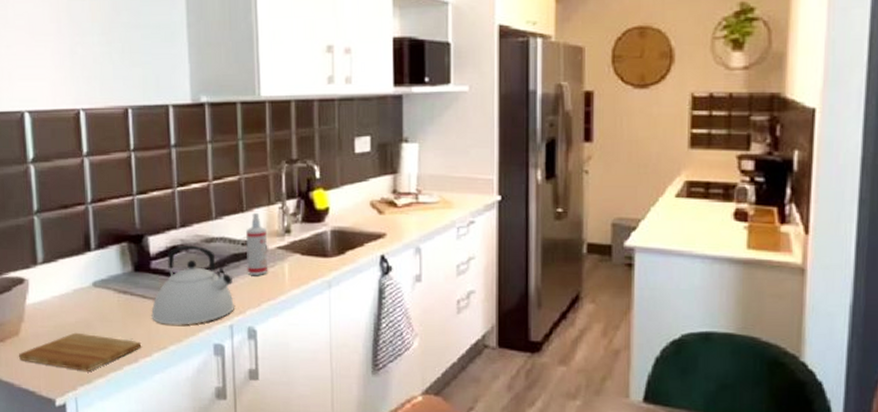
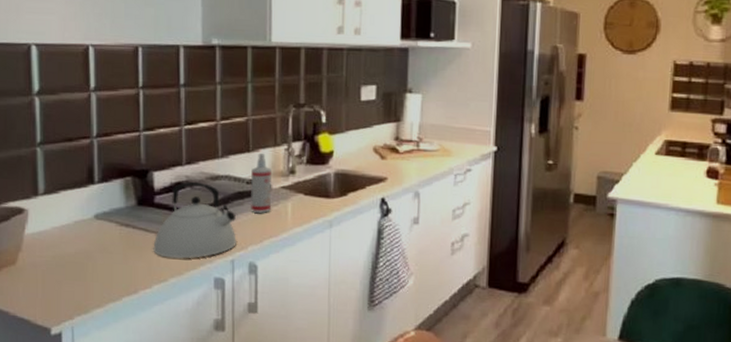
cutting board: present [19,332,141,371] -> none [15,263,141,301]

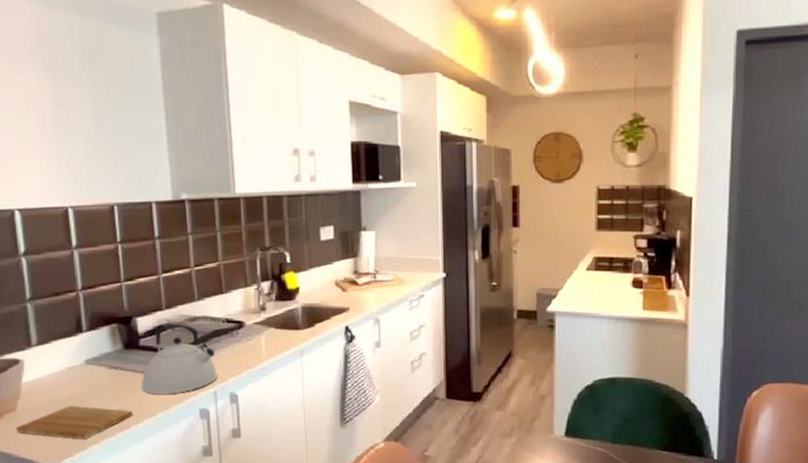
cutting board: none [15,263,141,301] -> present [16,405,132,439]
spray bottle: present [250,152,272,213] -> none [225,293,247,348]

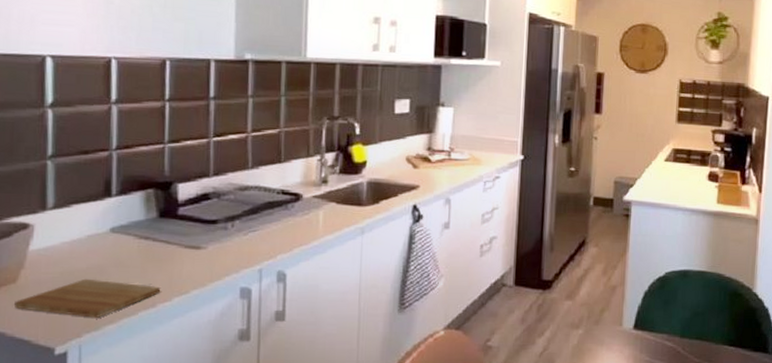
kettle: present [141,325,217,394] -> none [174,193,265,270]

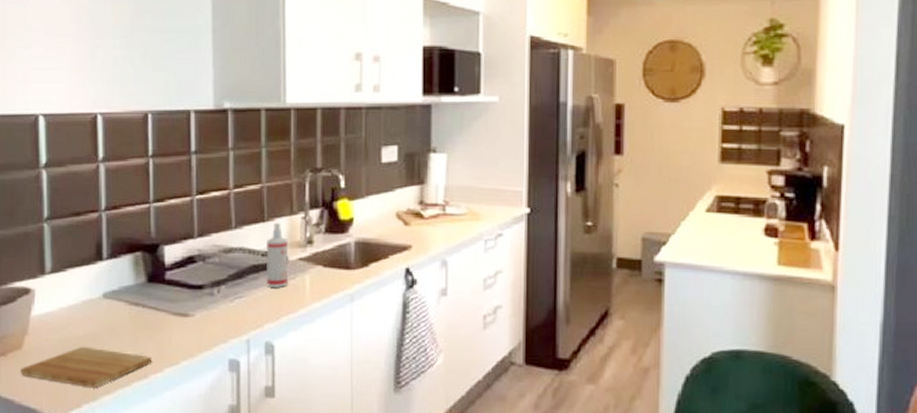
spray bottle: none [281,163,303,222] -> present [265,222,289,288]

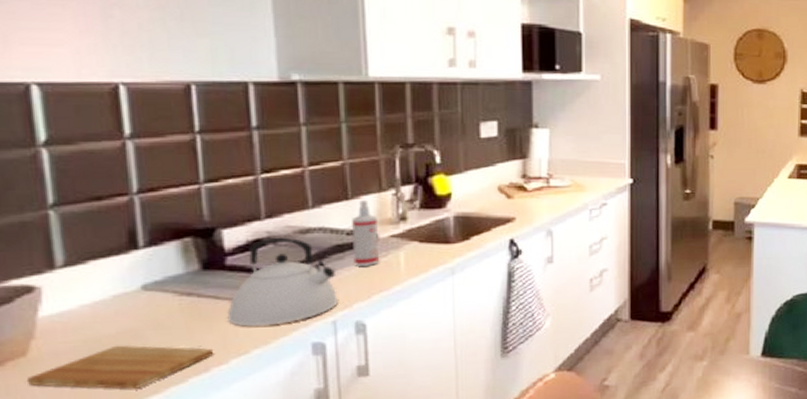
kettle: none [164,256,252,339] -> present [227,238,338,327]

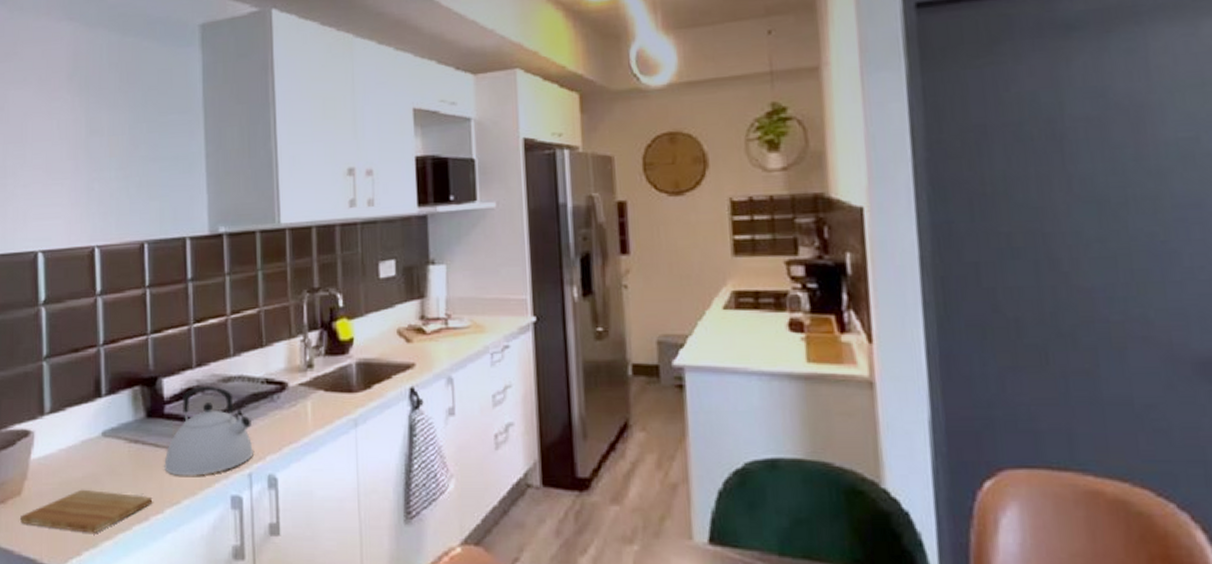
spray bottle: present [351,199,380,266] -> none [265,346,290,416]

